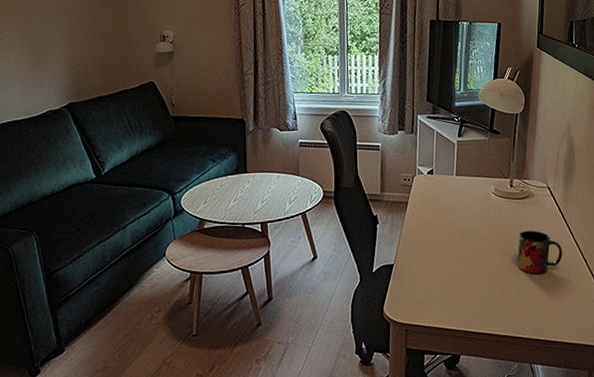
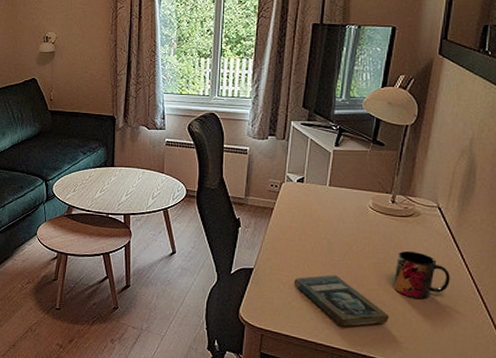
book: none [431,261,517,309] -> present [293,275,390,326]

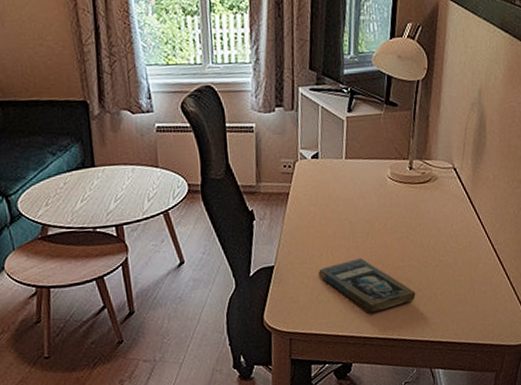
mug: present [393,250,450,300] -> none [417,219,469,270]

